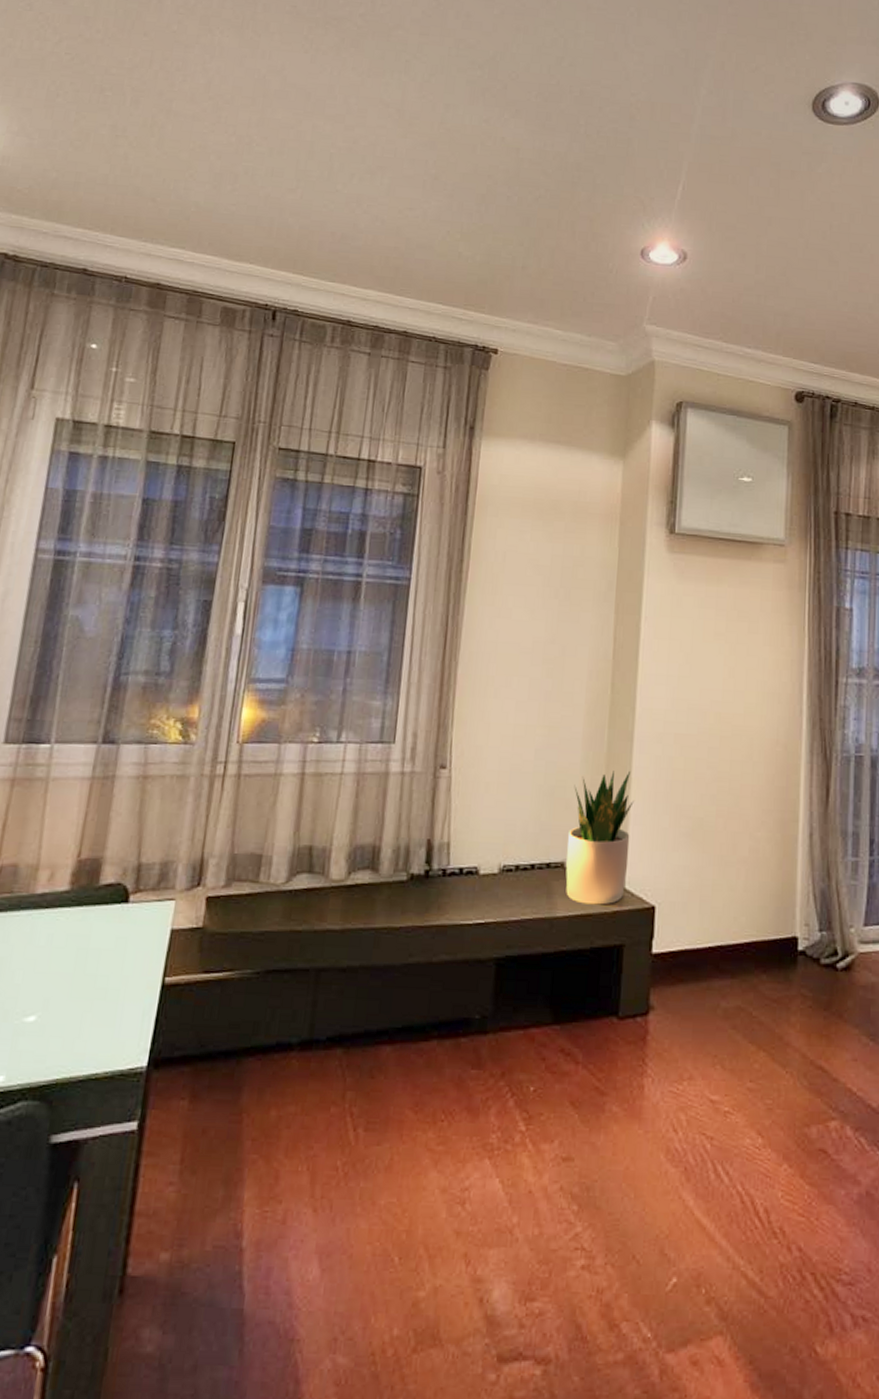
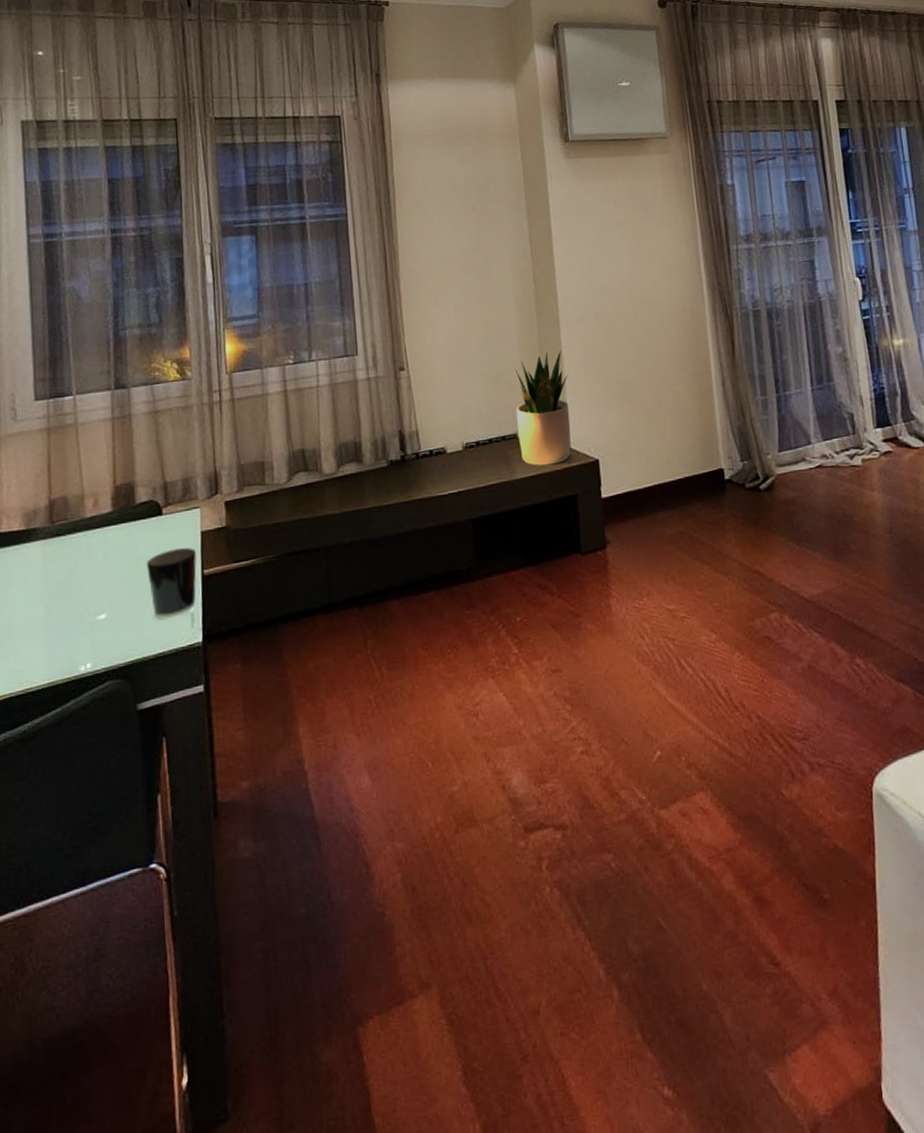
mug: none [94,946,160,1033] -> present [147,548,197,619]

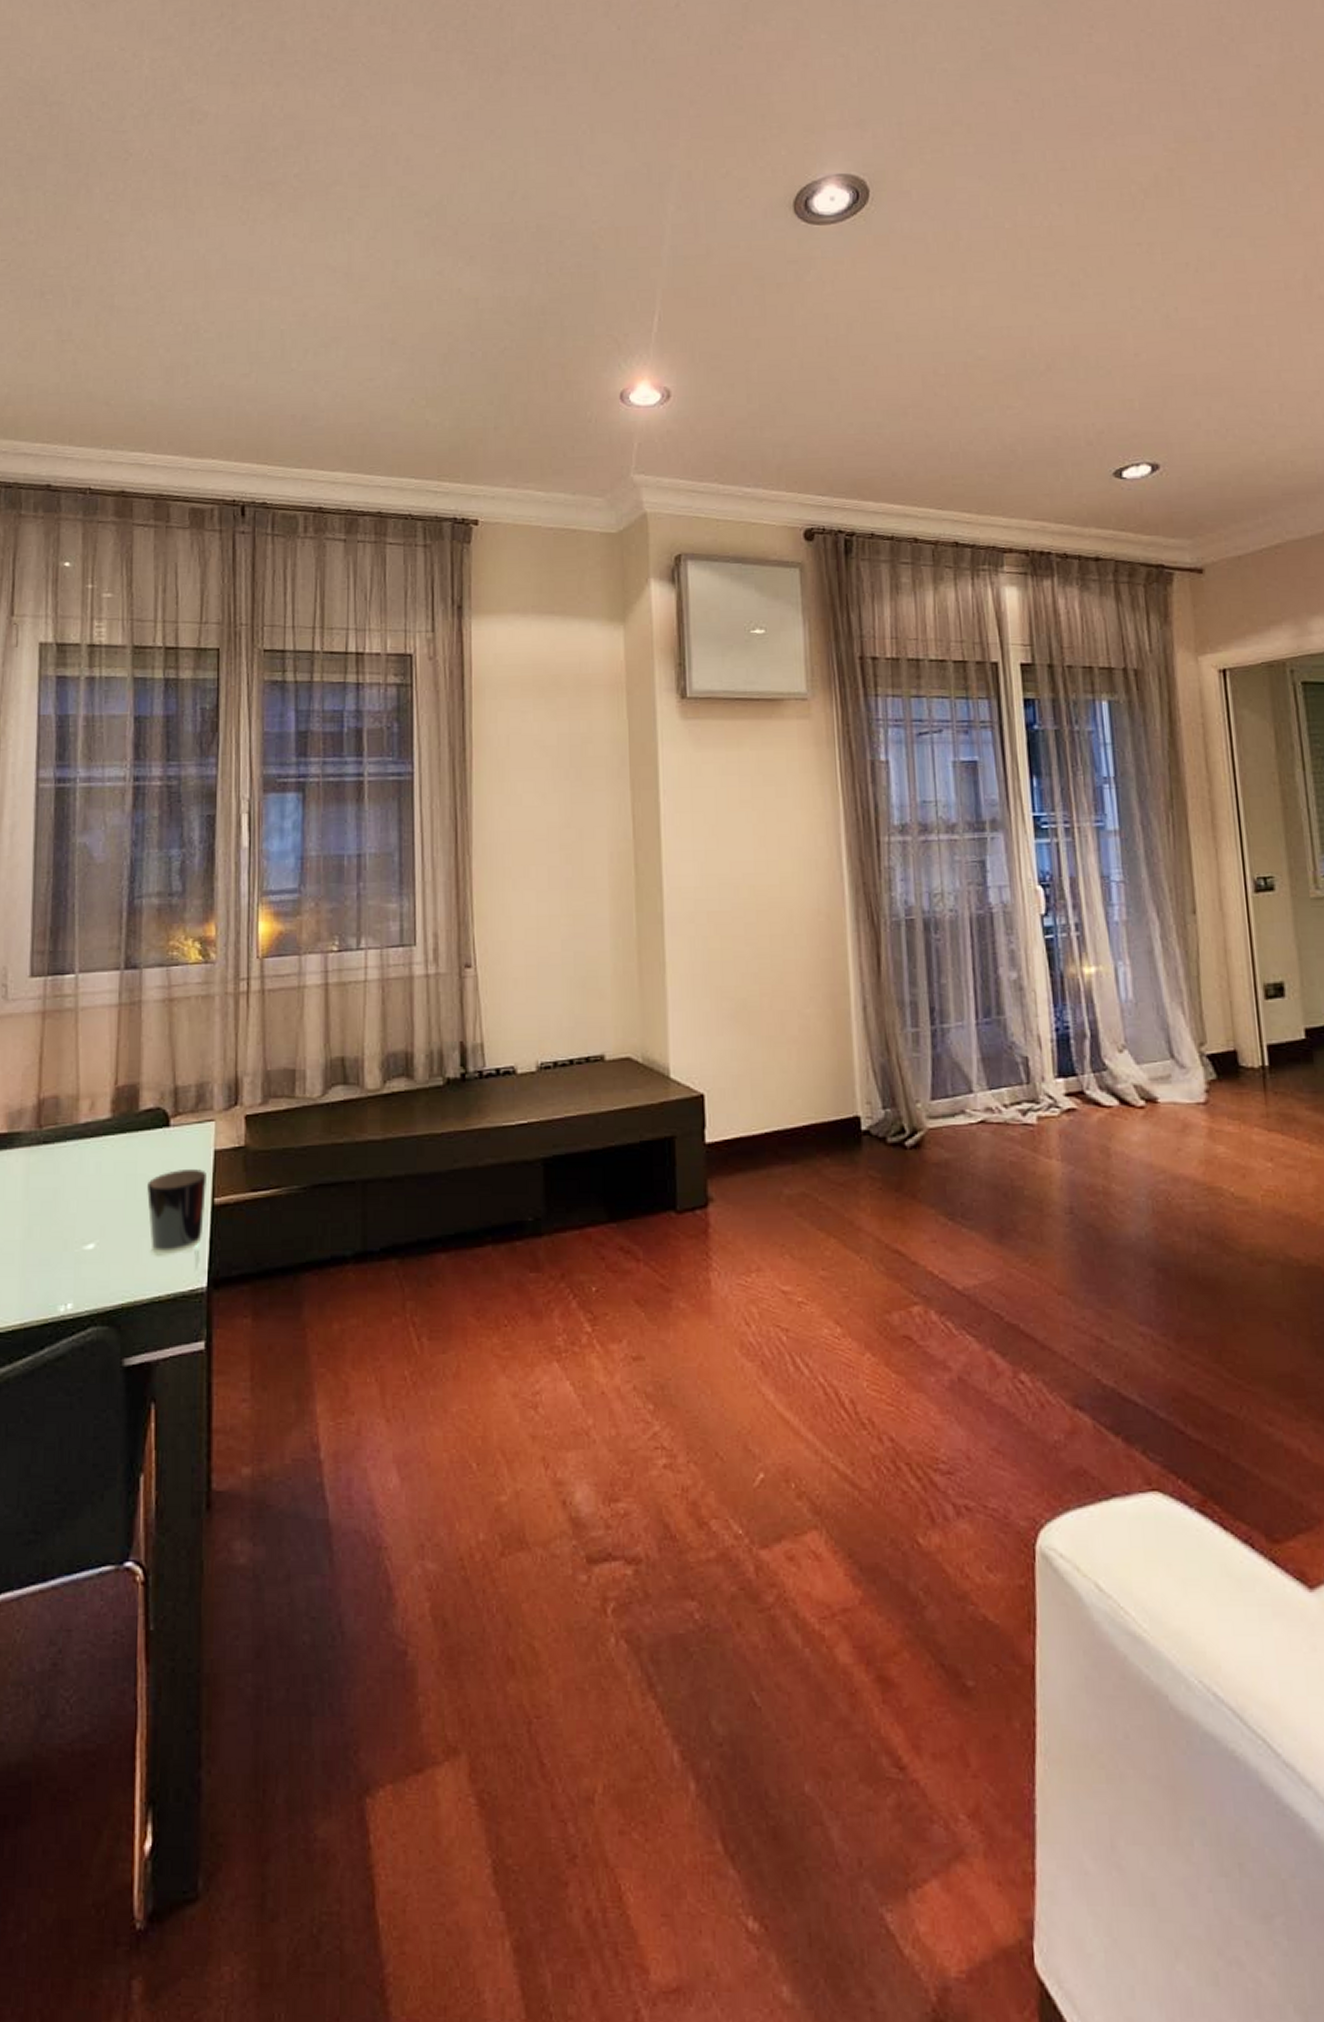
planter: present [515,351,571,466] -> none [605,955,671,1097]

